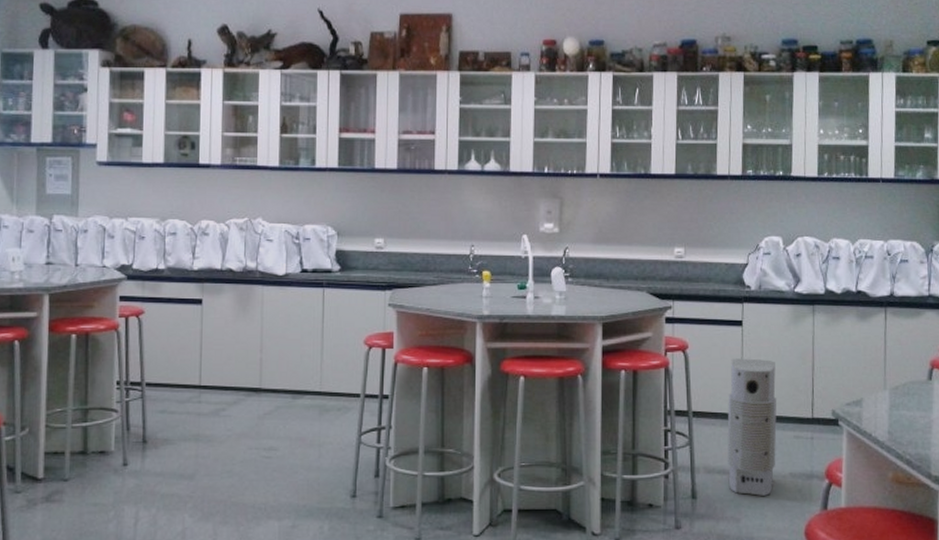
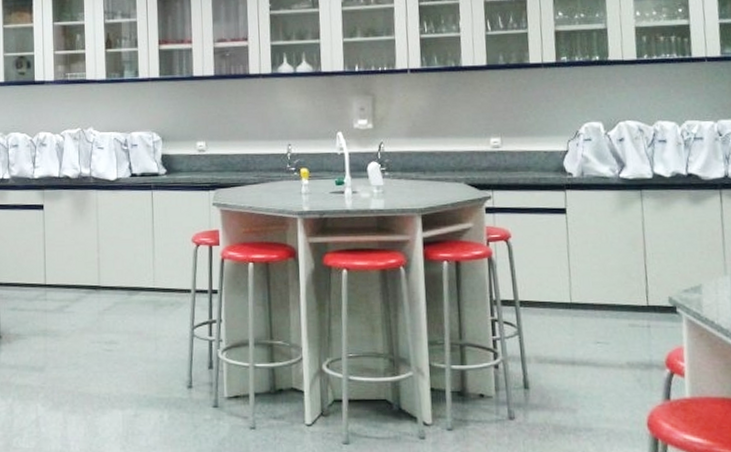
air purifier: present [726,358,777,496] -> none [555,246,611,386]

